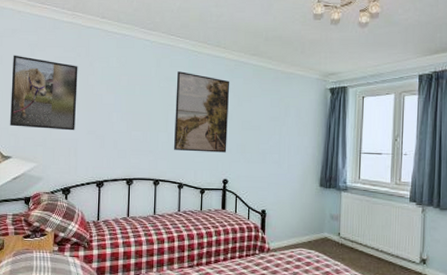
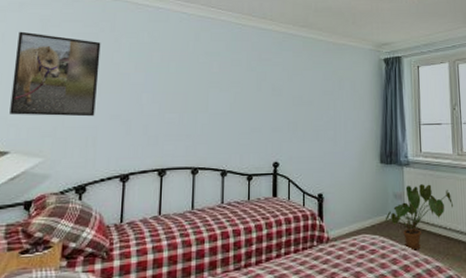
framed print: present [174,71,230,153] -> none [216,45,278,133]
house plant: none [321,208,387,267] -> present [385,184,454,251]

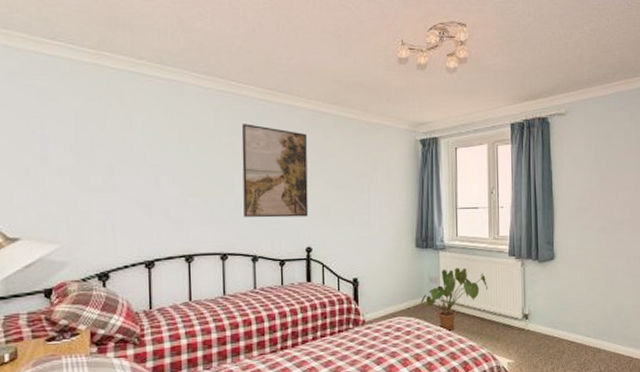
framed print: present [9,31,101,117] -> none [12,105,111,201]
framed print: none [216,45,278,133] -> present [241,124,309,218]

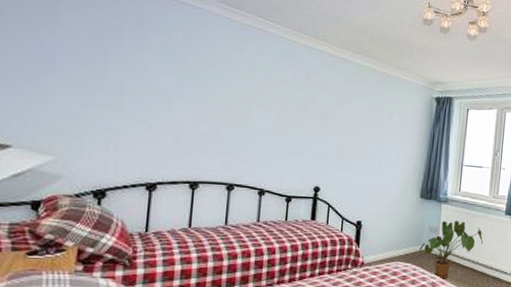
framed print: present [241,124,309,218] -> none [255,60,328,157]

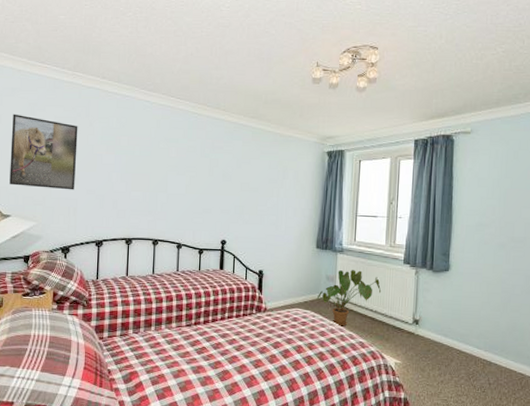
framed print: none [11,8,126,118] -> present [9,113,78,190]

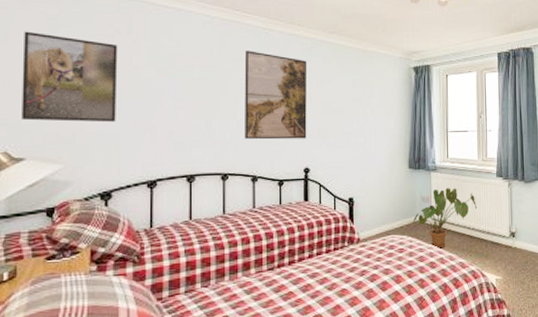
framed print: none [173,133,229,214] -> present [244,51,307,140]

